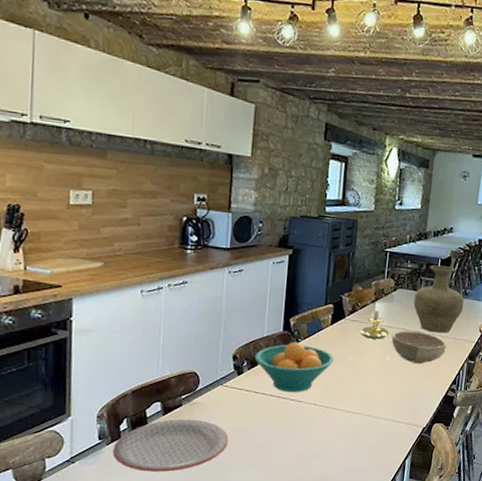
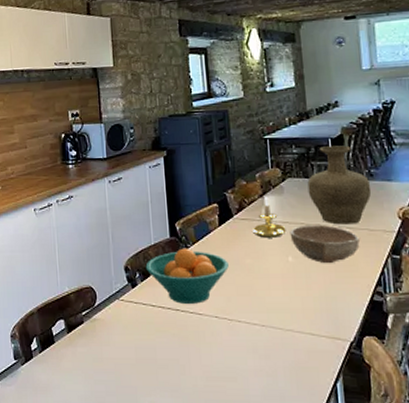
plate: present [112,419,229,472] -> none [27,337,133,394]

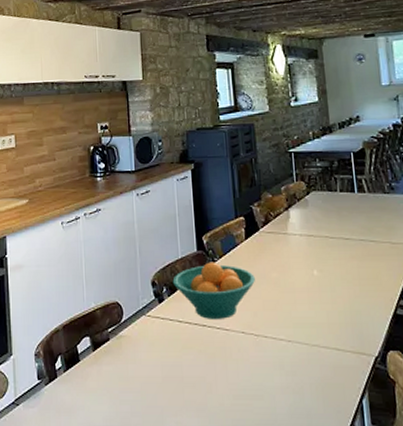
candle holder: present [253,197,286,238] -> none [279,210,311,251]
bowl: present [289,225,360,264] -> none [314,238,383,278]
vase: present [307,145,372,225] -> none [331,159,393,238]

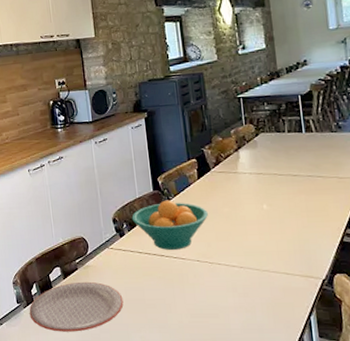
plate: none [51,354,159,415] -> present [29,281,124,332]

